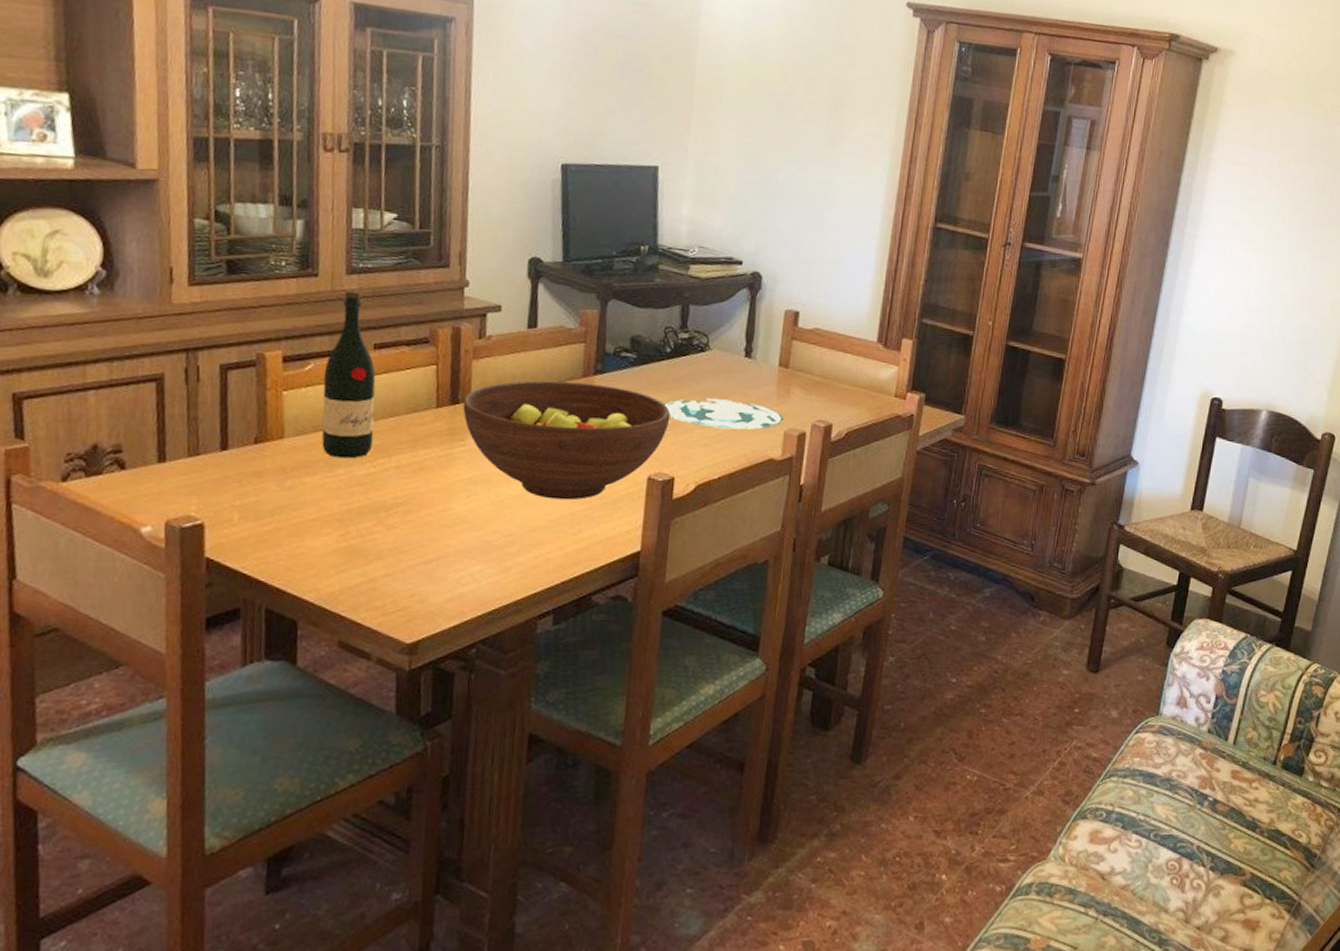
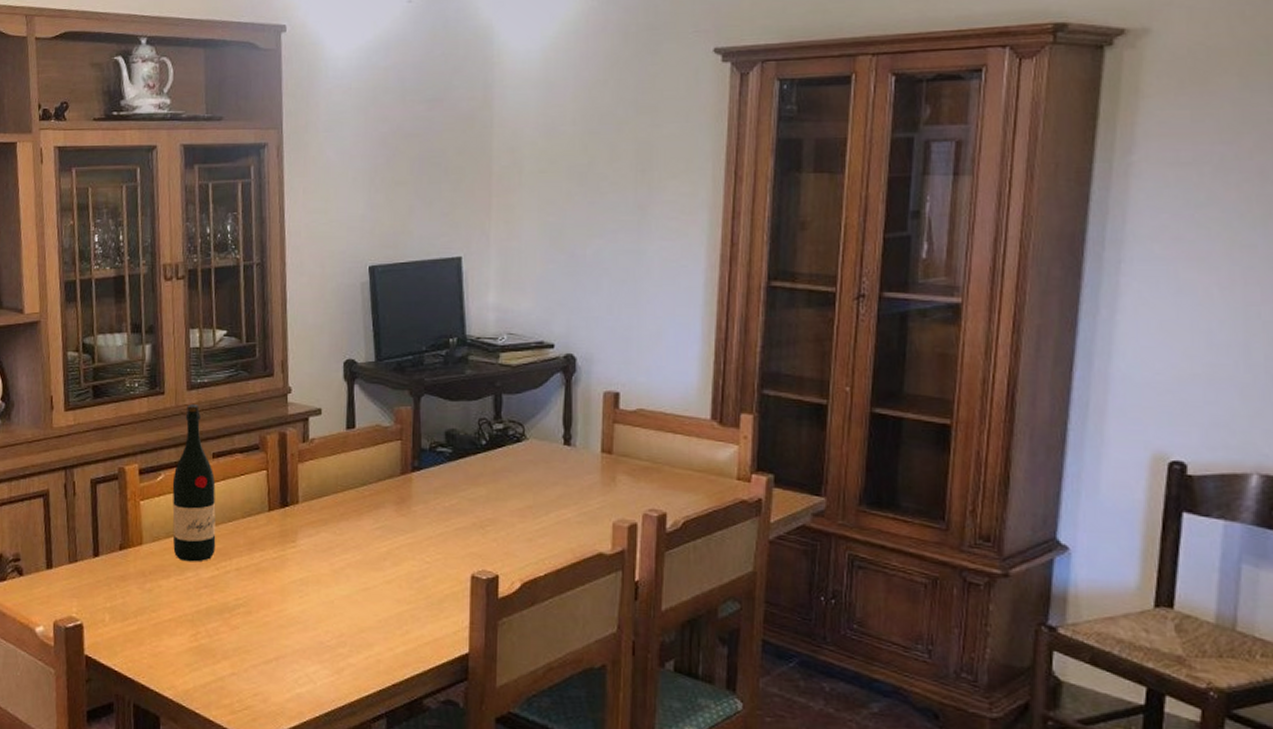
fruit bowl: present [462,380,671,500] -> none [292,479,490,600]
plate: present [664,398,784,430] -> none [483,490,611,523]

